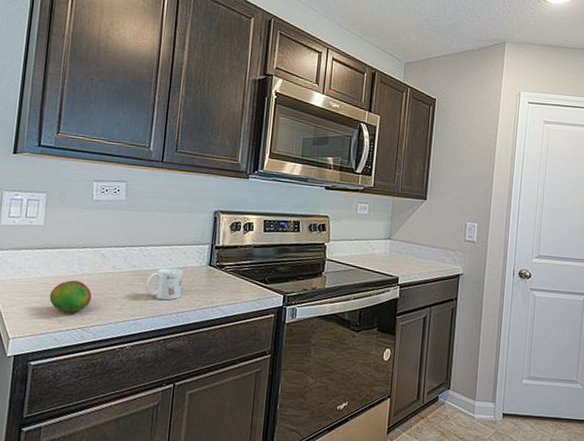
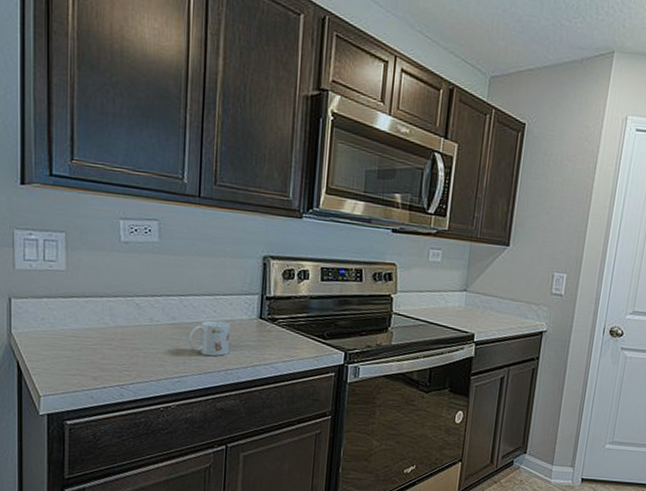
fruit: present [49,280,92,313] -> none [80,333,129,369]

